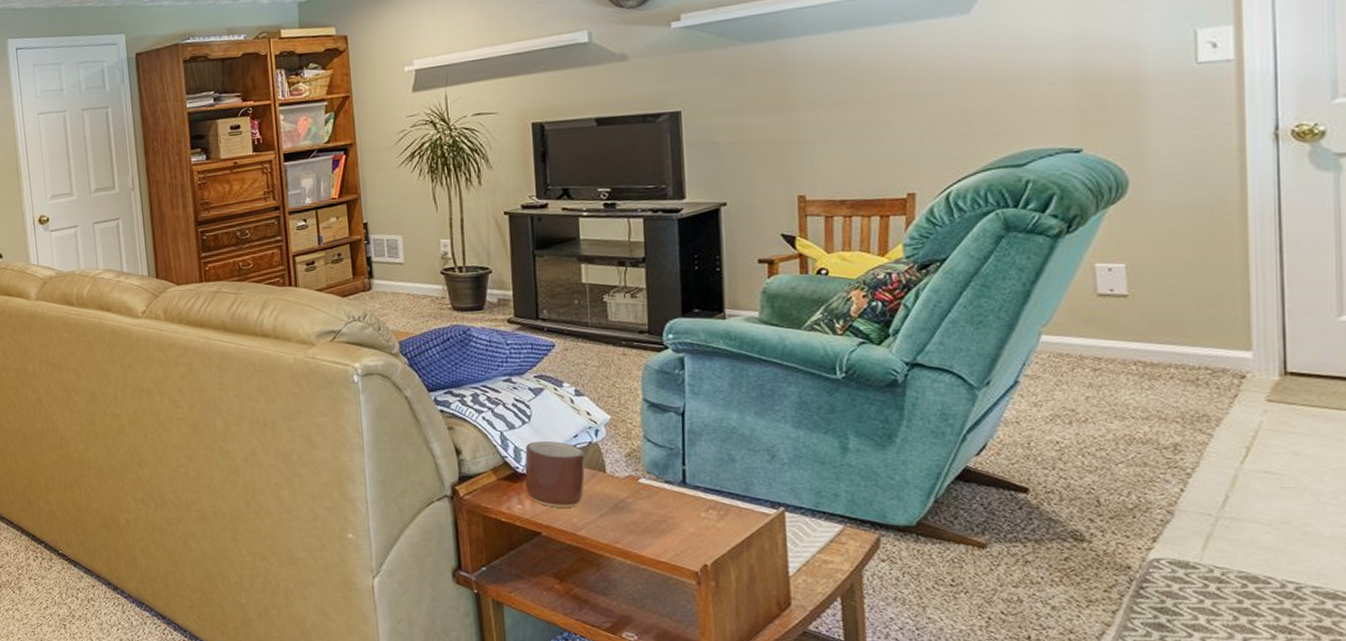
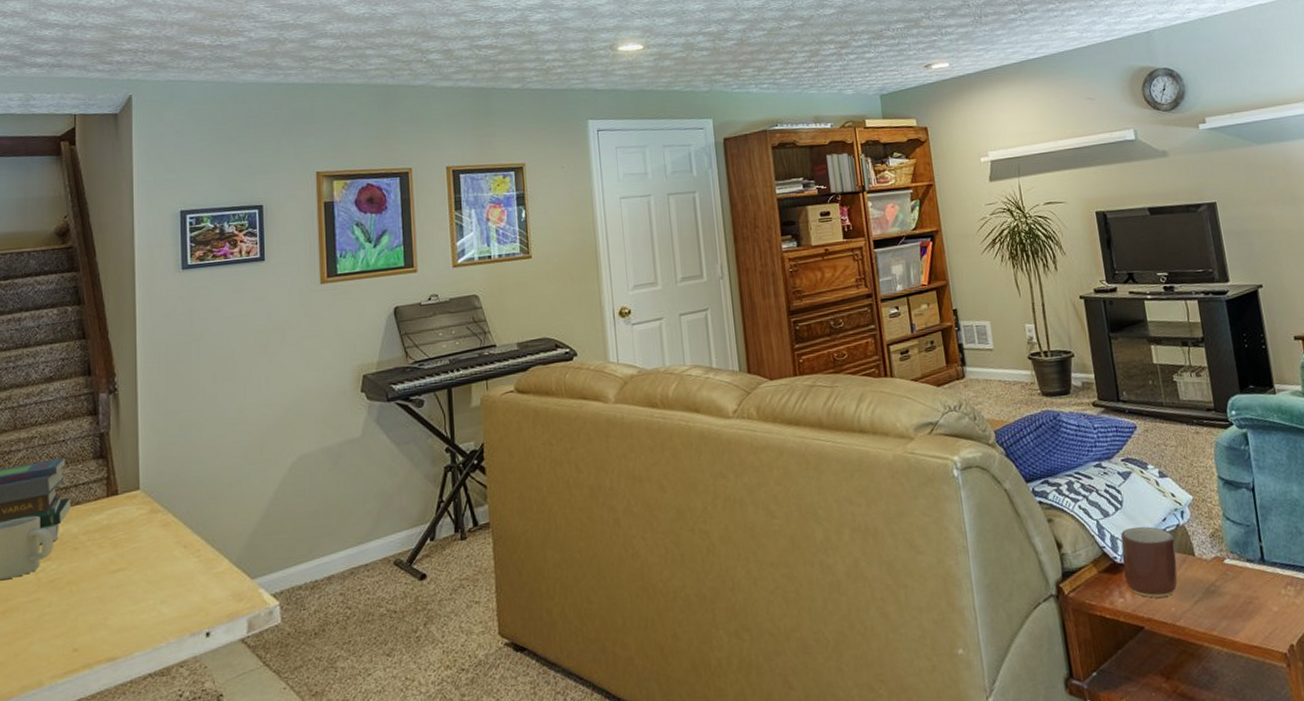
books: none [223,64,284,112] -> present [811,152,871,198]

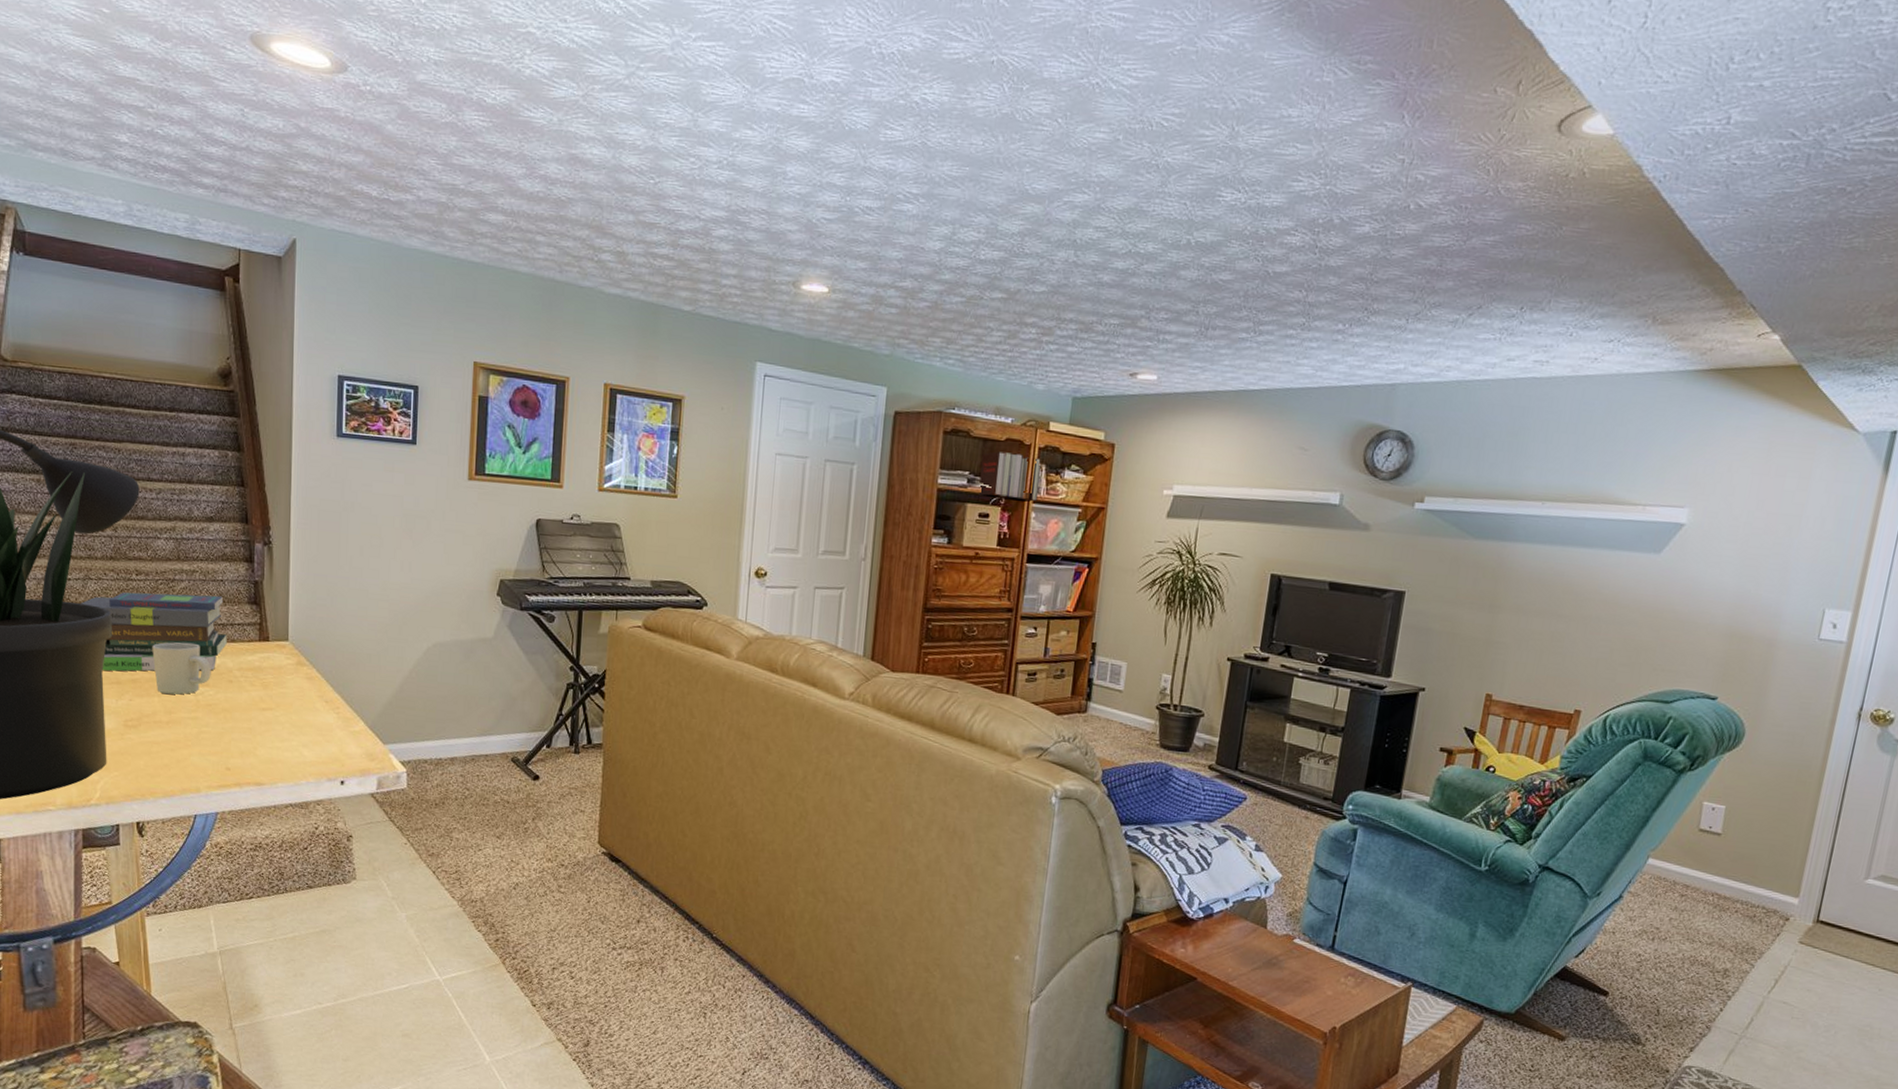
mug: present [1120,526,1178,598] -> none [1191,889,1252,958]

